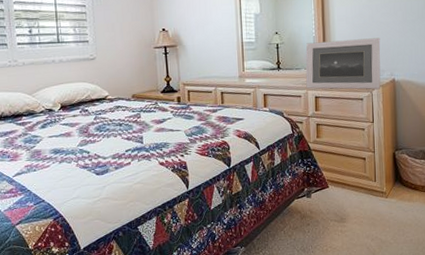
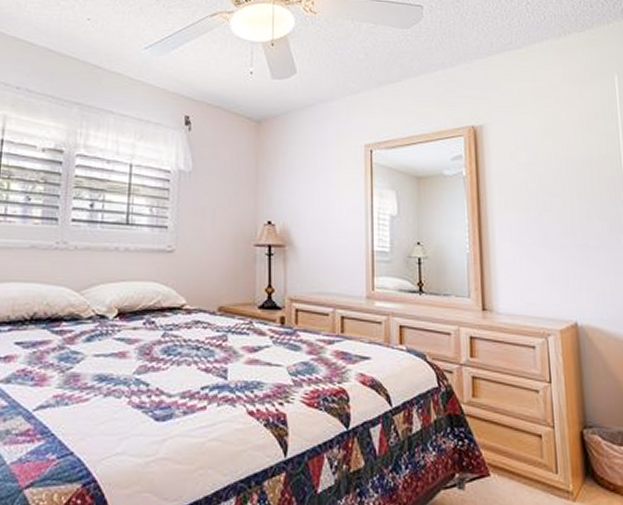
picture frame: present [305,37,381,90] -> none [457,261,559,336]

